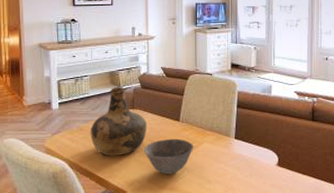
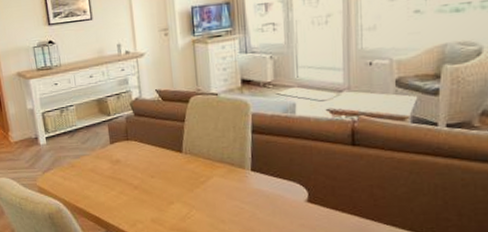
bottle: present [90,86,148,157] -> none [82,115,146,195]
bowl: present [145,138,194,174] -> none [144,172,202,214]

